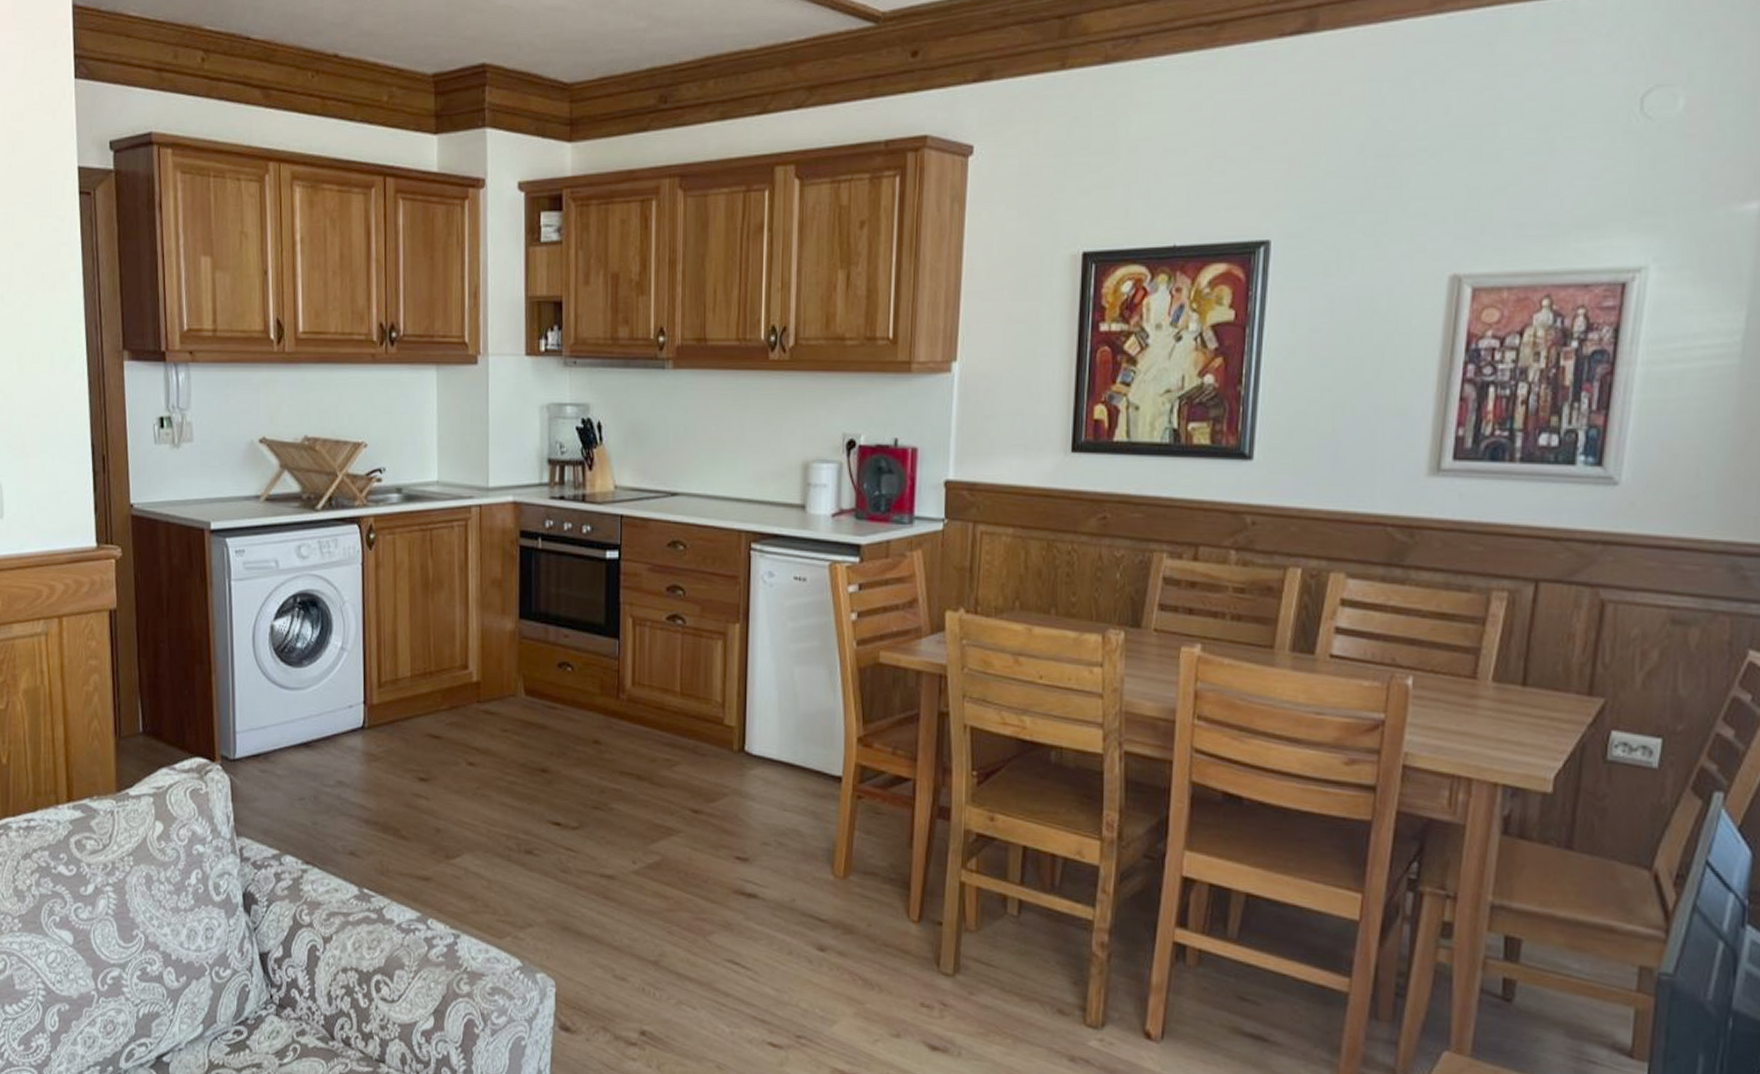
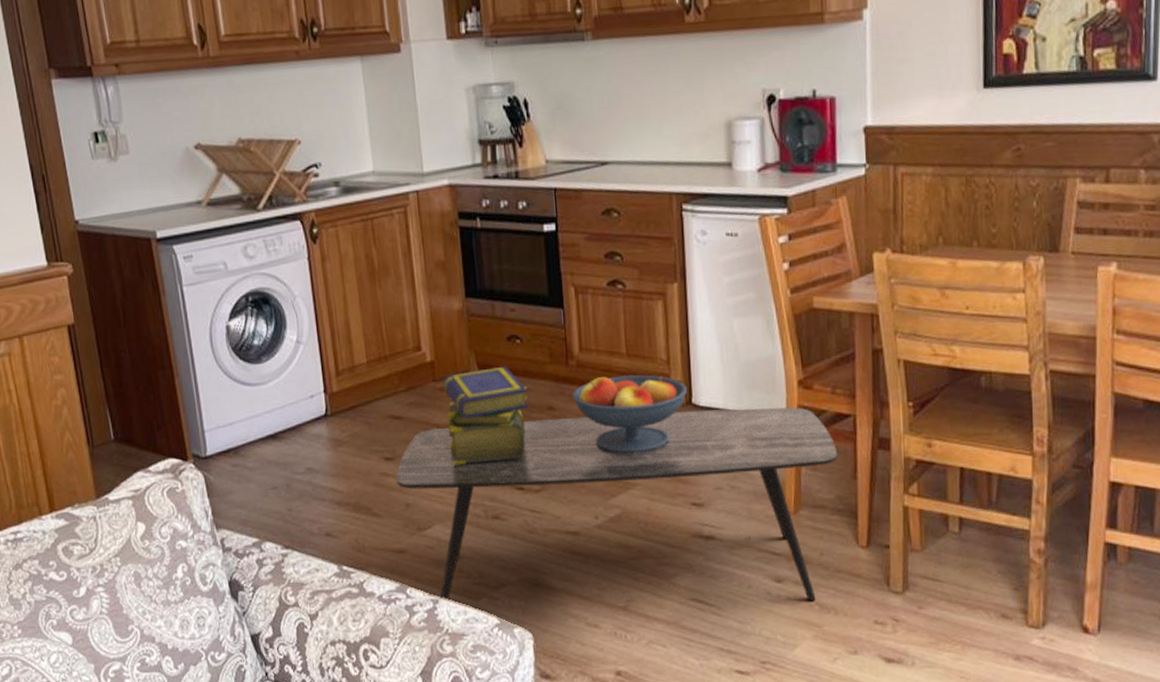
coffee table: none [429,752,893,975] -> present [396,407,837,601]
stack of books: none [487,693,574,793] -> present [442,366,529,465]
fruit bowl: none [621,714,740,797] -> present [573,375,687,453]

